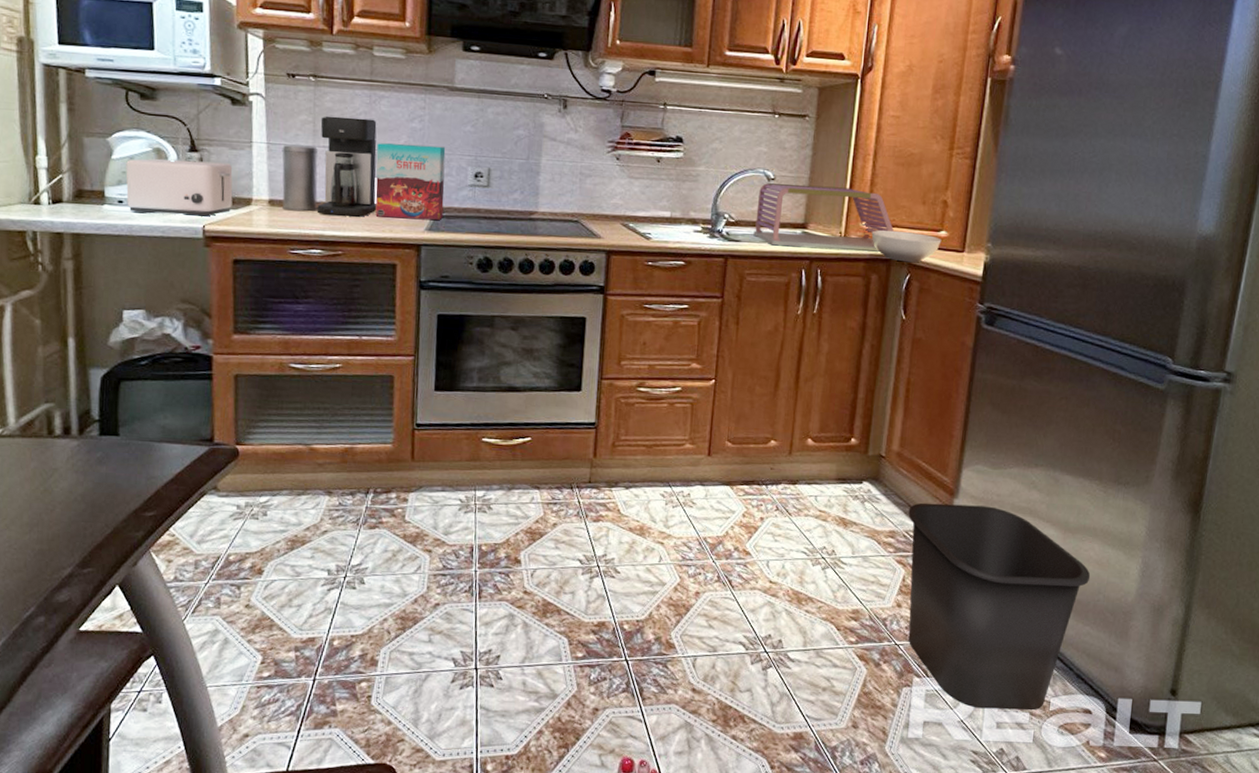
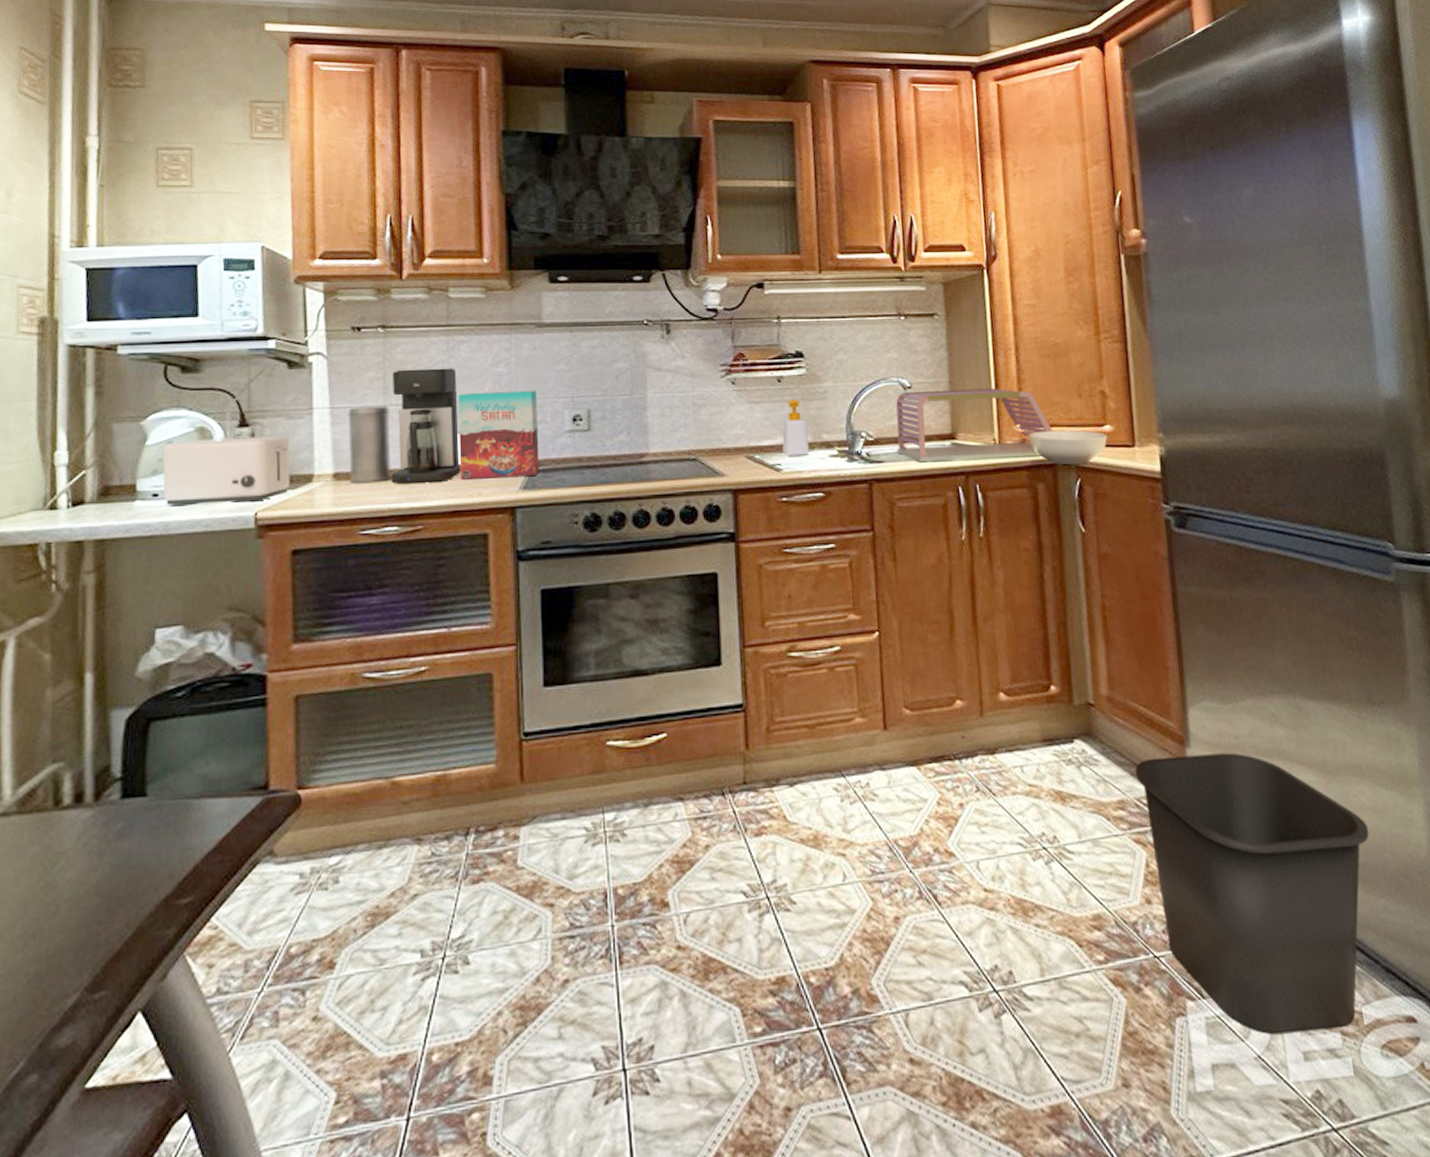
soap bottle: none [654,178,678,229] -> present [782,399,810,456]

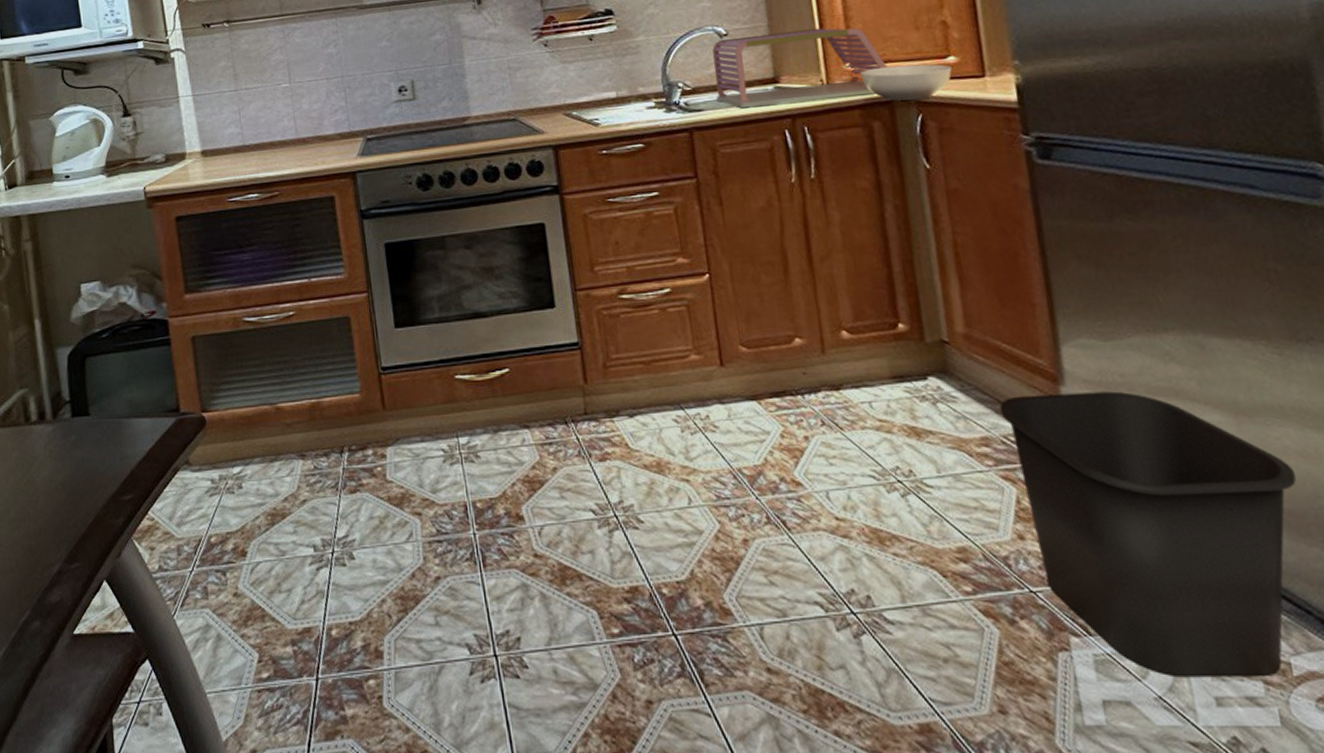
toaster: present [162,436,291,507] -> none [68,122,168,185]
canister: present [347,405,392,484] -> none [207,90,249,159]
coffee maker: present [390,368,462,485] -> none [239,52,306,158]
cereal box: present [458,390,539,480] -> none [296,66,373,150]
soap bottle: present [782,399,810,456] -> none [597,55,627,111]

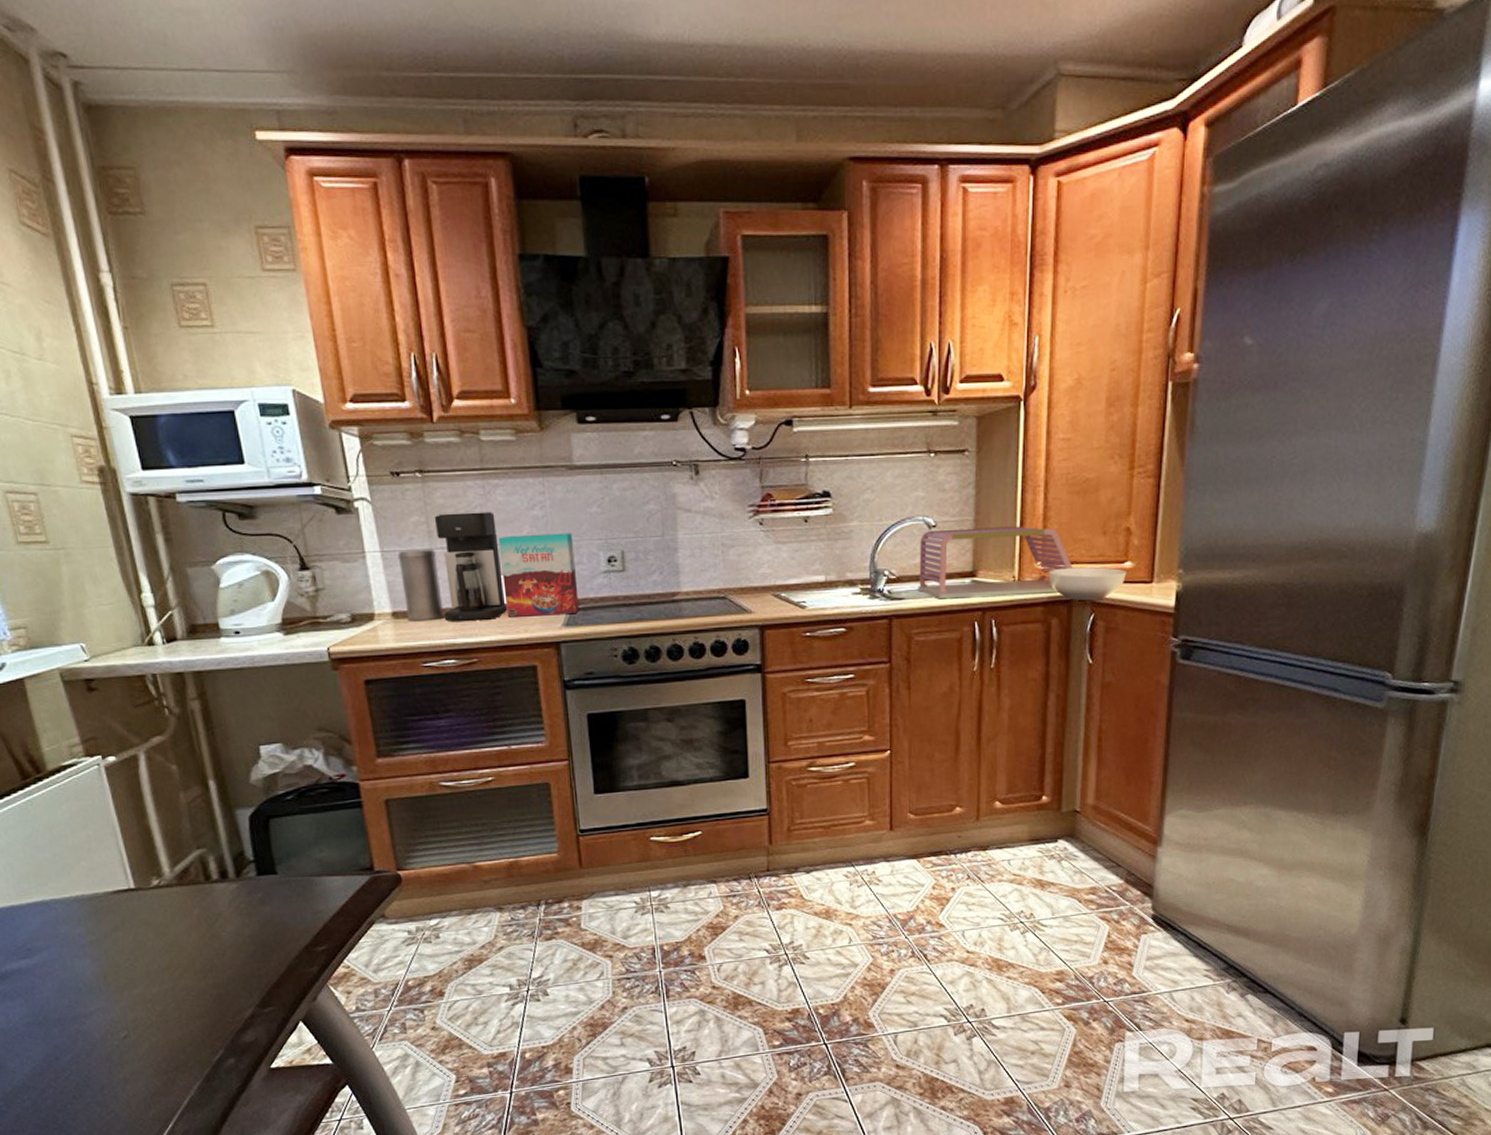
canister: none [207,90,249,159] -> present [397,548,445,622]
coffee maker: none [239,52,306,158] -> present [434,511,508,623]
cereal box: none [296,66,373,150] -> present [498,532,579,617]
waste bin: present [999,391,1297,678] -> none [1109,851,1310,1056]

